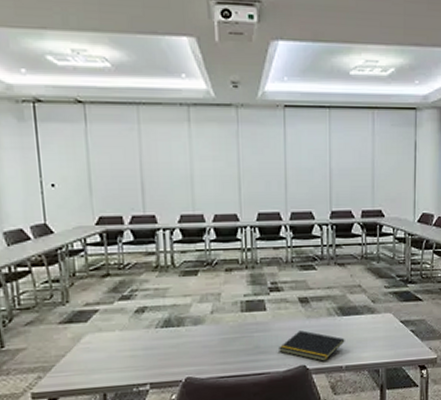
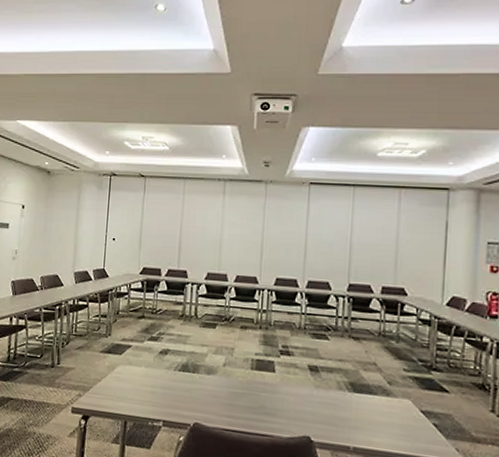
notepad: present [279,330,345,361] -> none [284,399,355,437]

